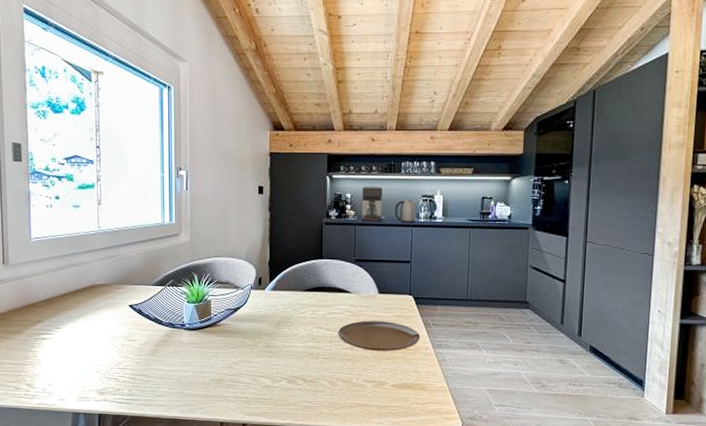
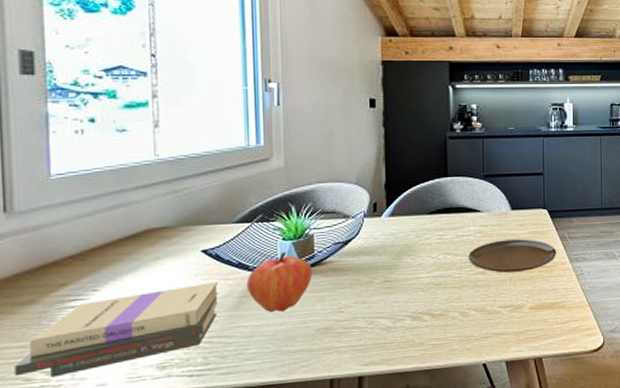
books: none [9,331,140,389] -> present [14,282,218,378]
fruit: none [160,312,209,362] -> present [246,251,312,313]
coffee maker: present [361,187,383,223] -> none [489,96,512,135]
kettle: present [394,200,416,224] -> none [524,109,546,134]

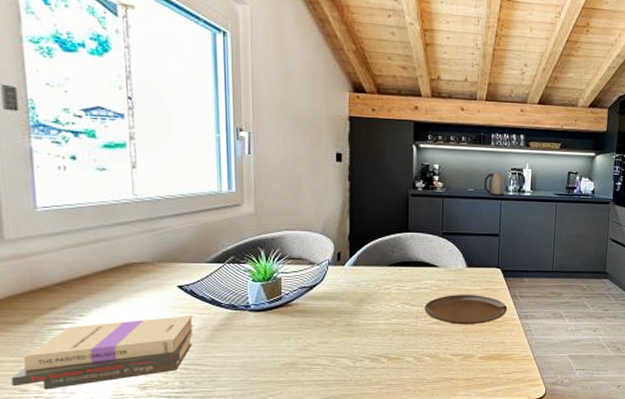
fruit: present [246,251,312,313] -> none [219,291,279,347]
kettle: none [524,109,546,134] -> present [483,172,505,197]

